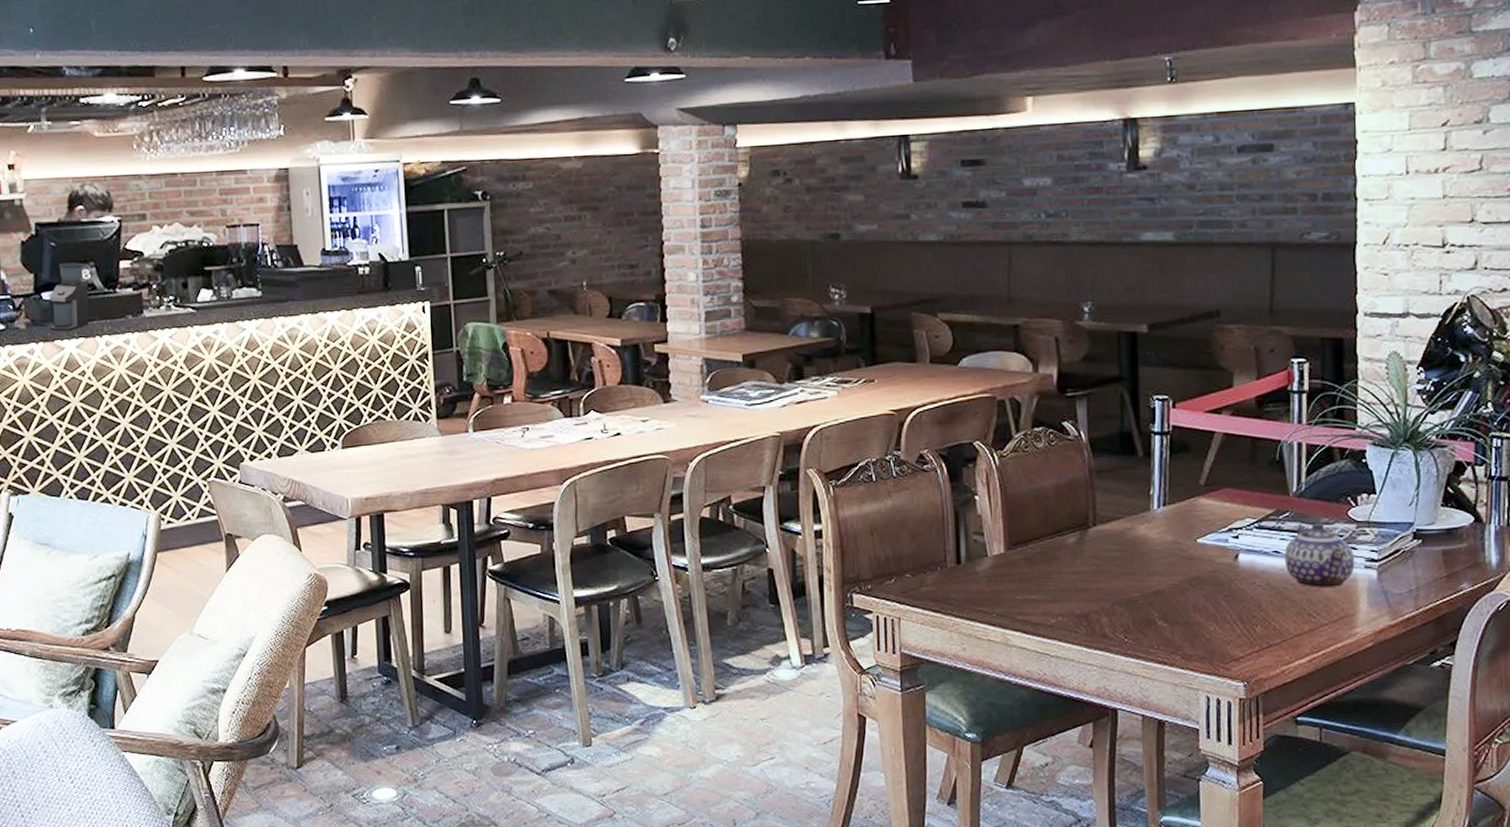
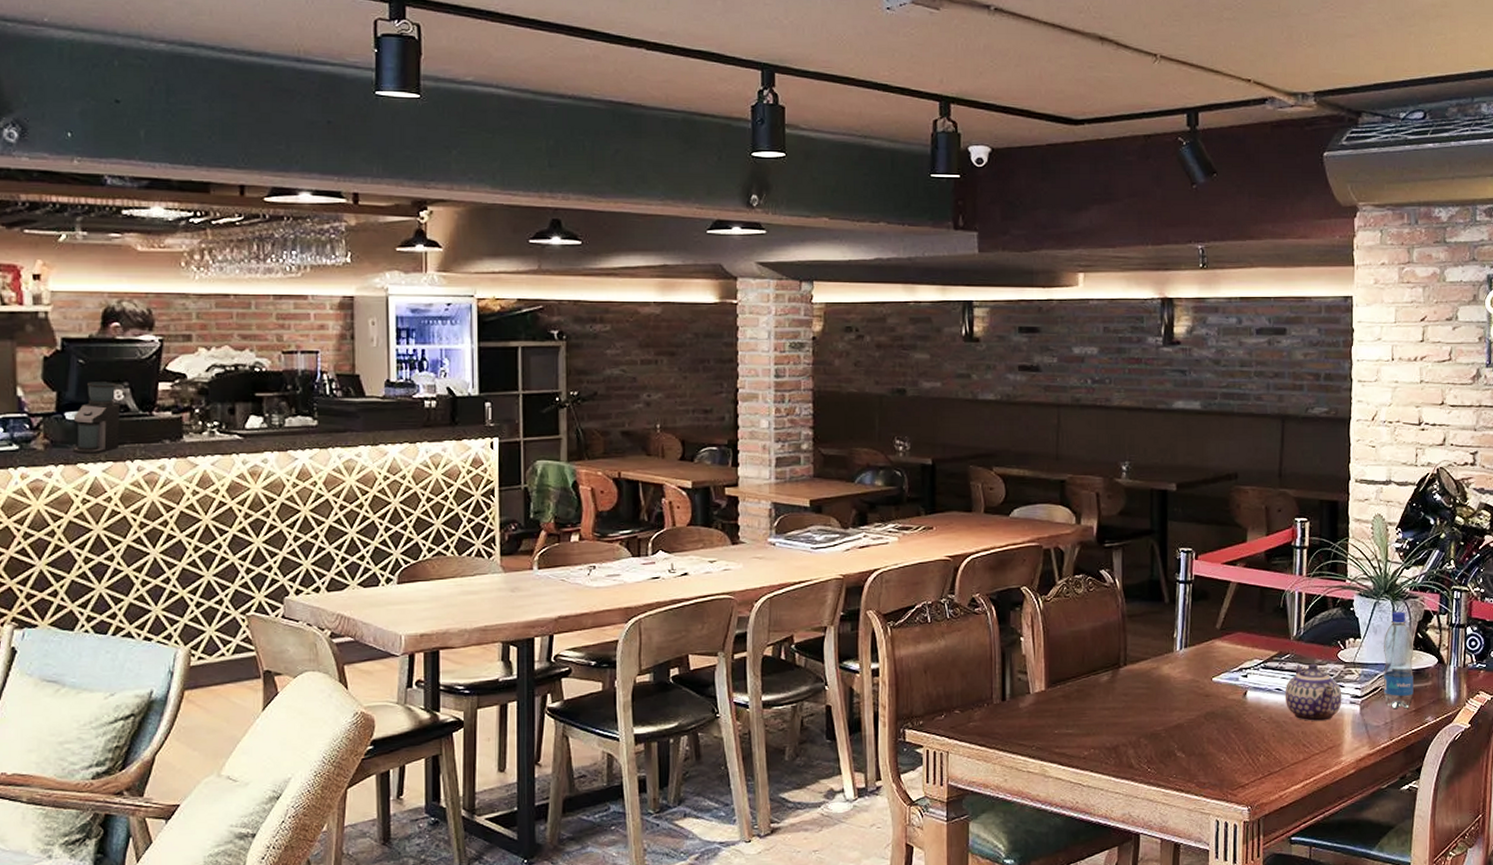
bottle: none [1405,463,1444,575] -> present [1383,611,1414,709]

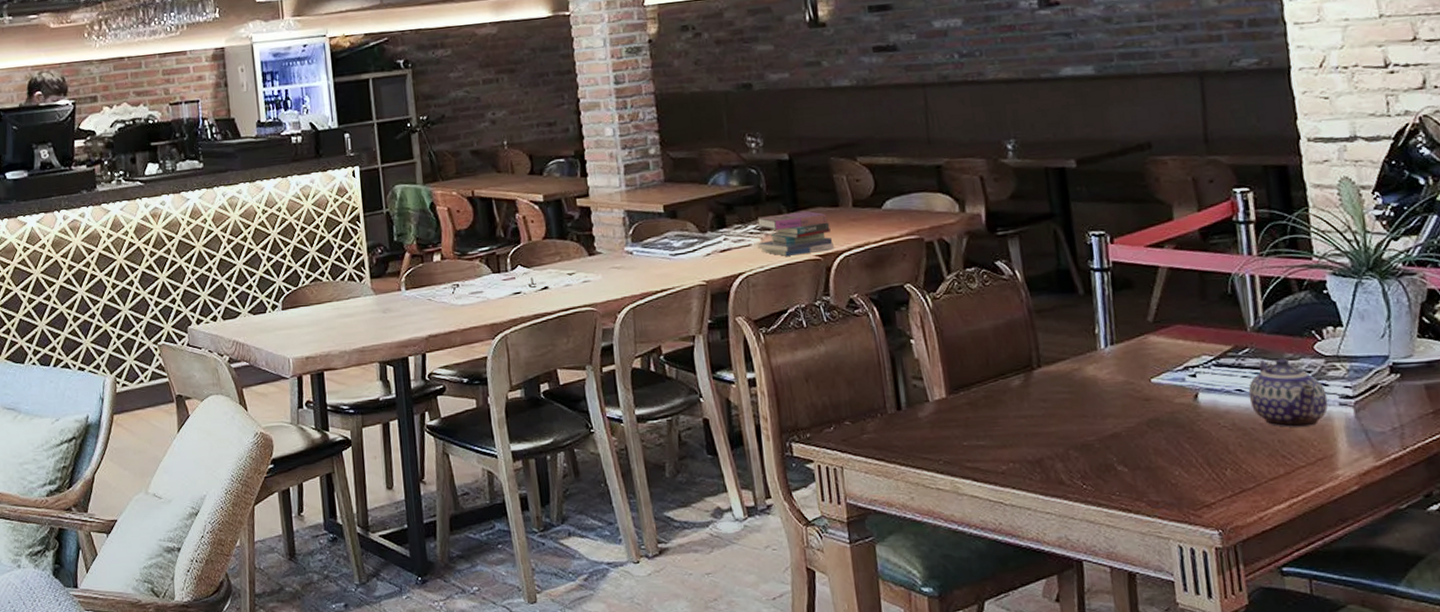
coffee grinder: present [73,382,120,455] -> none [13,143,48,209]
books: none [894,515,963,555] -> present [756,211,834,256]
bottle: present [1383,611,1414,709] -> none [1375,292,1429,412]

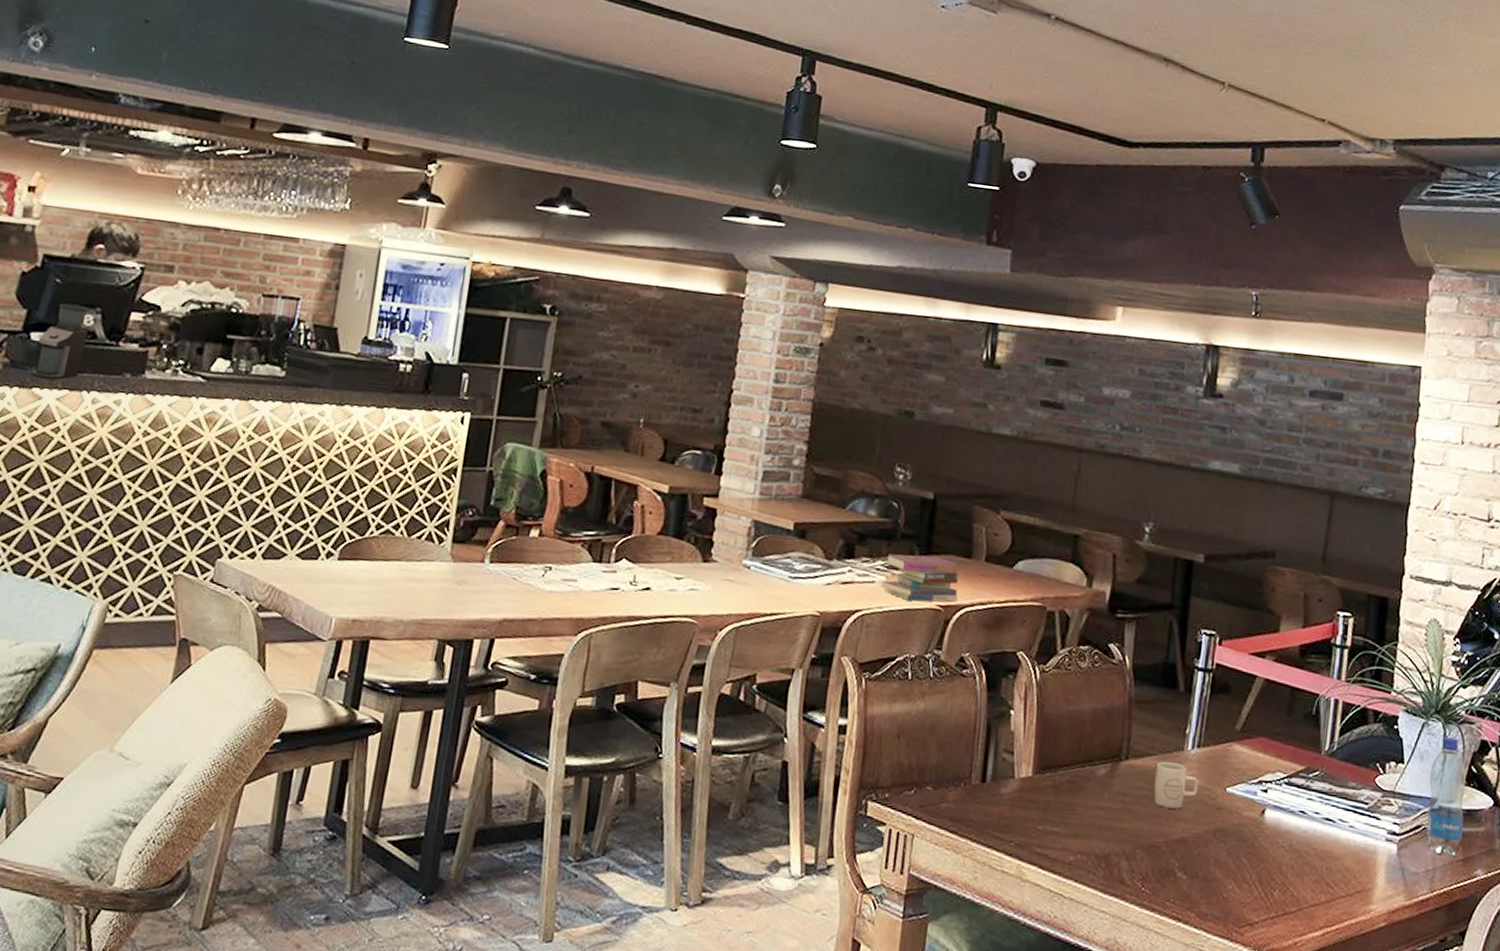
coffee grinder: none [13,143,48,209] -> present [31,303,89,381]
mug: none [1071,363,1122,407] -> present [1154,762,1199,809]
teapot: present [1248,358,1329,428] -> none [1309,784,1377,858]
bottle: none [1375,292,1429,412] -> present [1426,737,1466,857]

